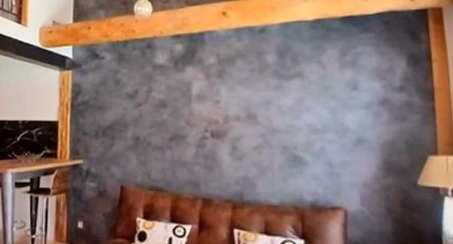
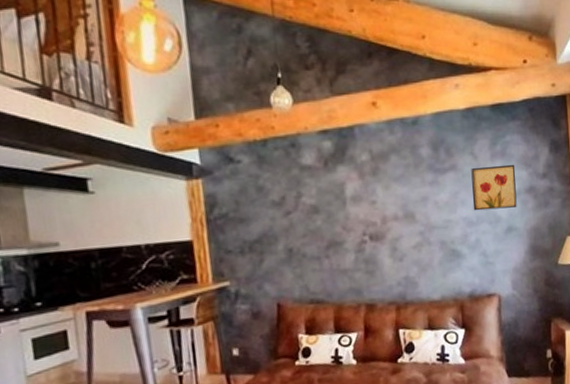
wall art: none [318,75,368,119] -> present [471,164,517,211]

